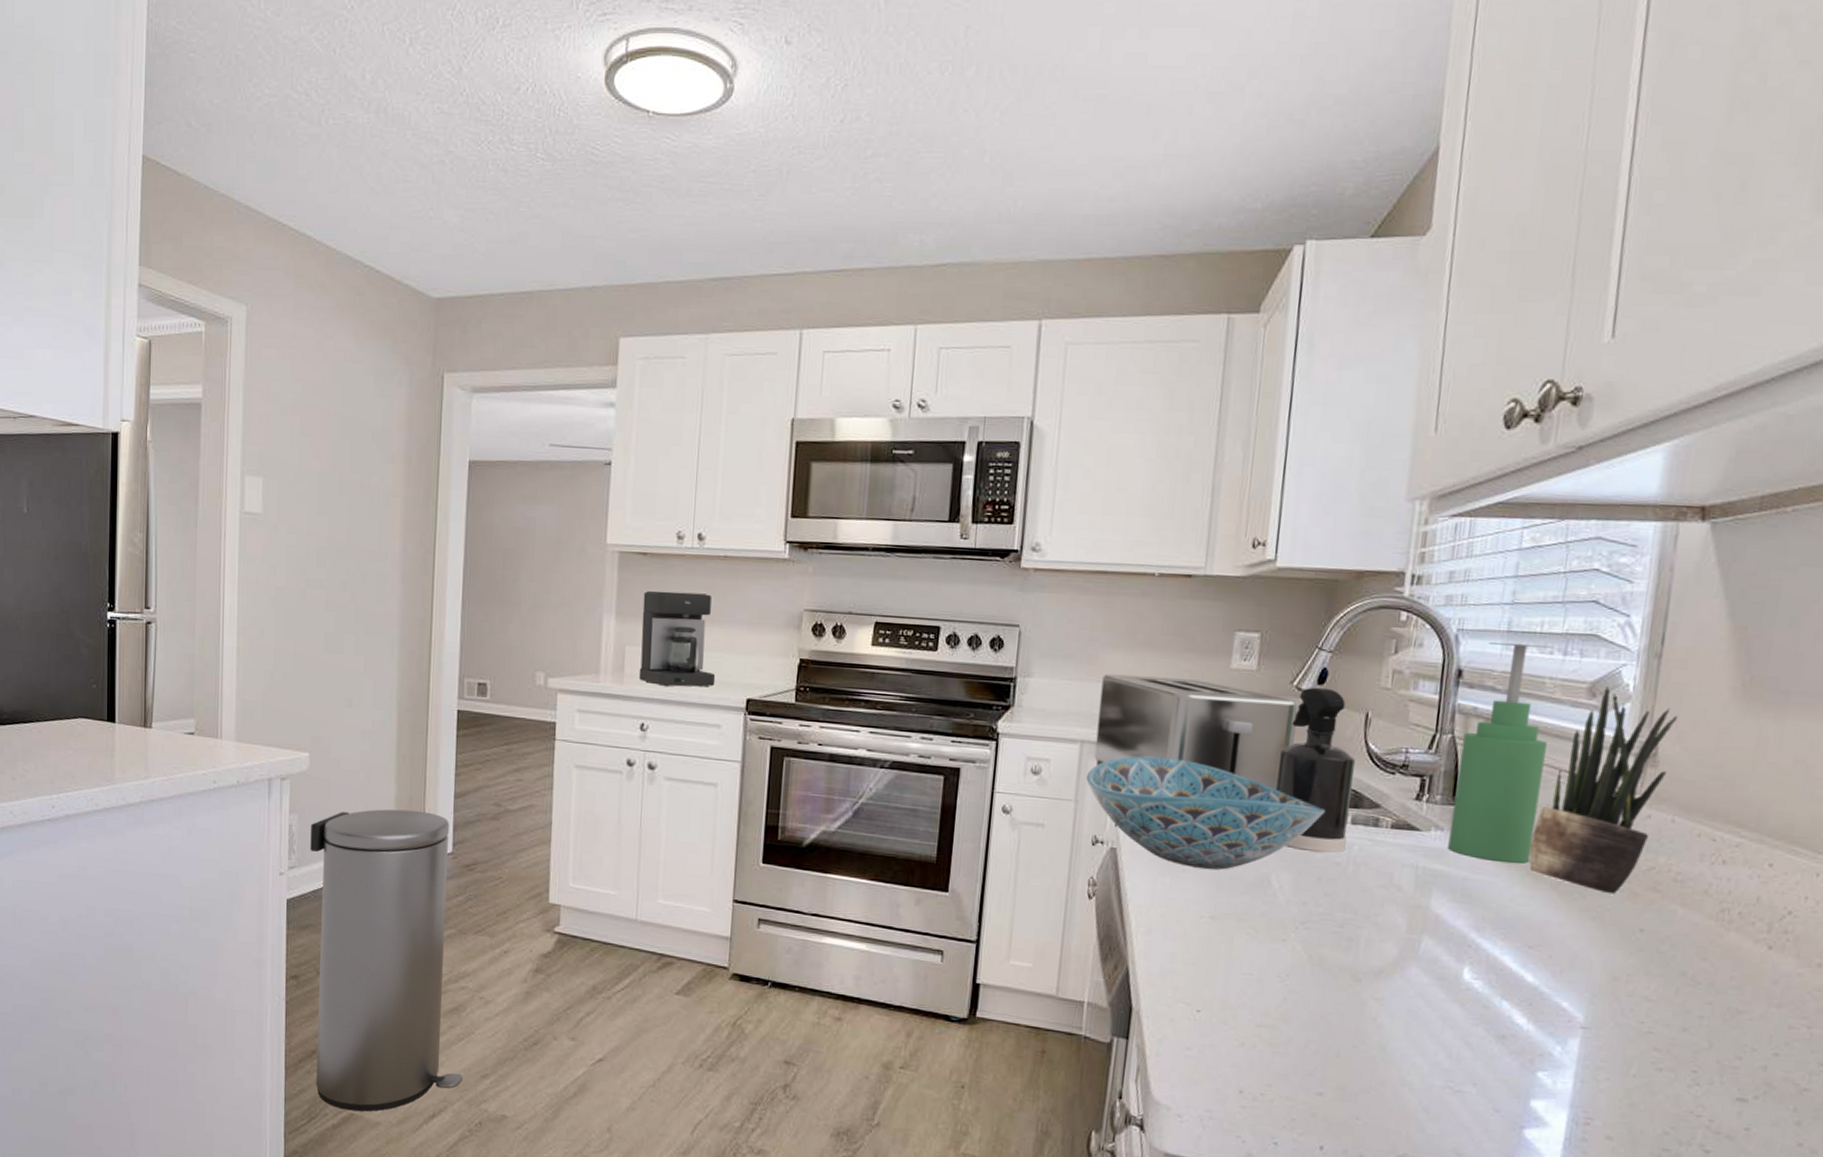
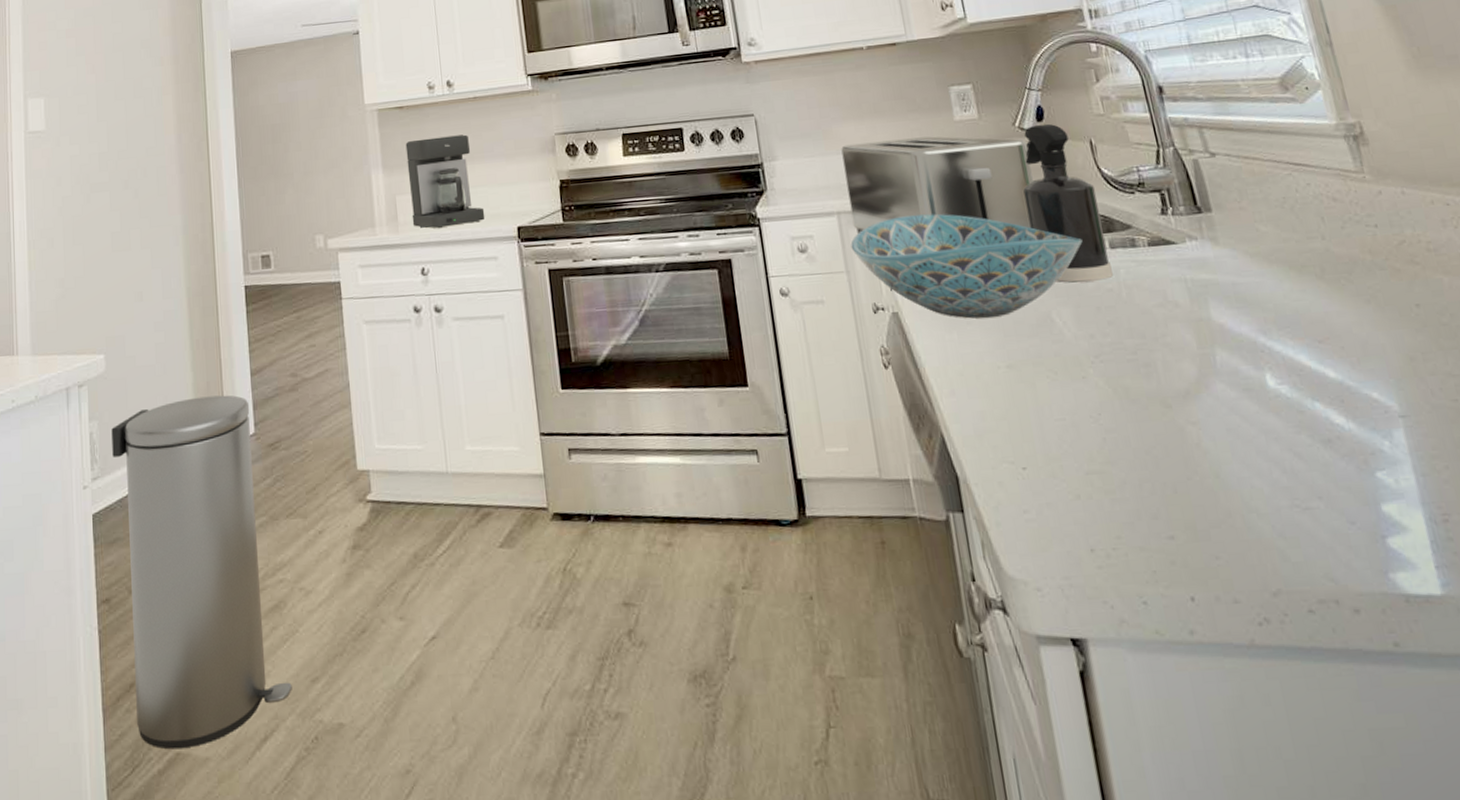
soap dispenser: present [1447,641,1555,864] -> none [1177,50,1288,262]
potted plant: present [1528,686,1679,894] -> none [1278,79,1388,275]

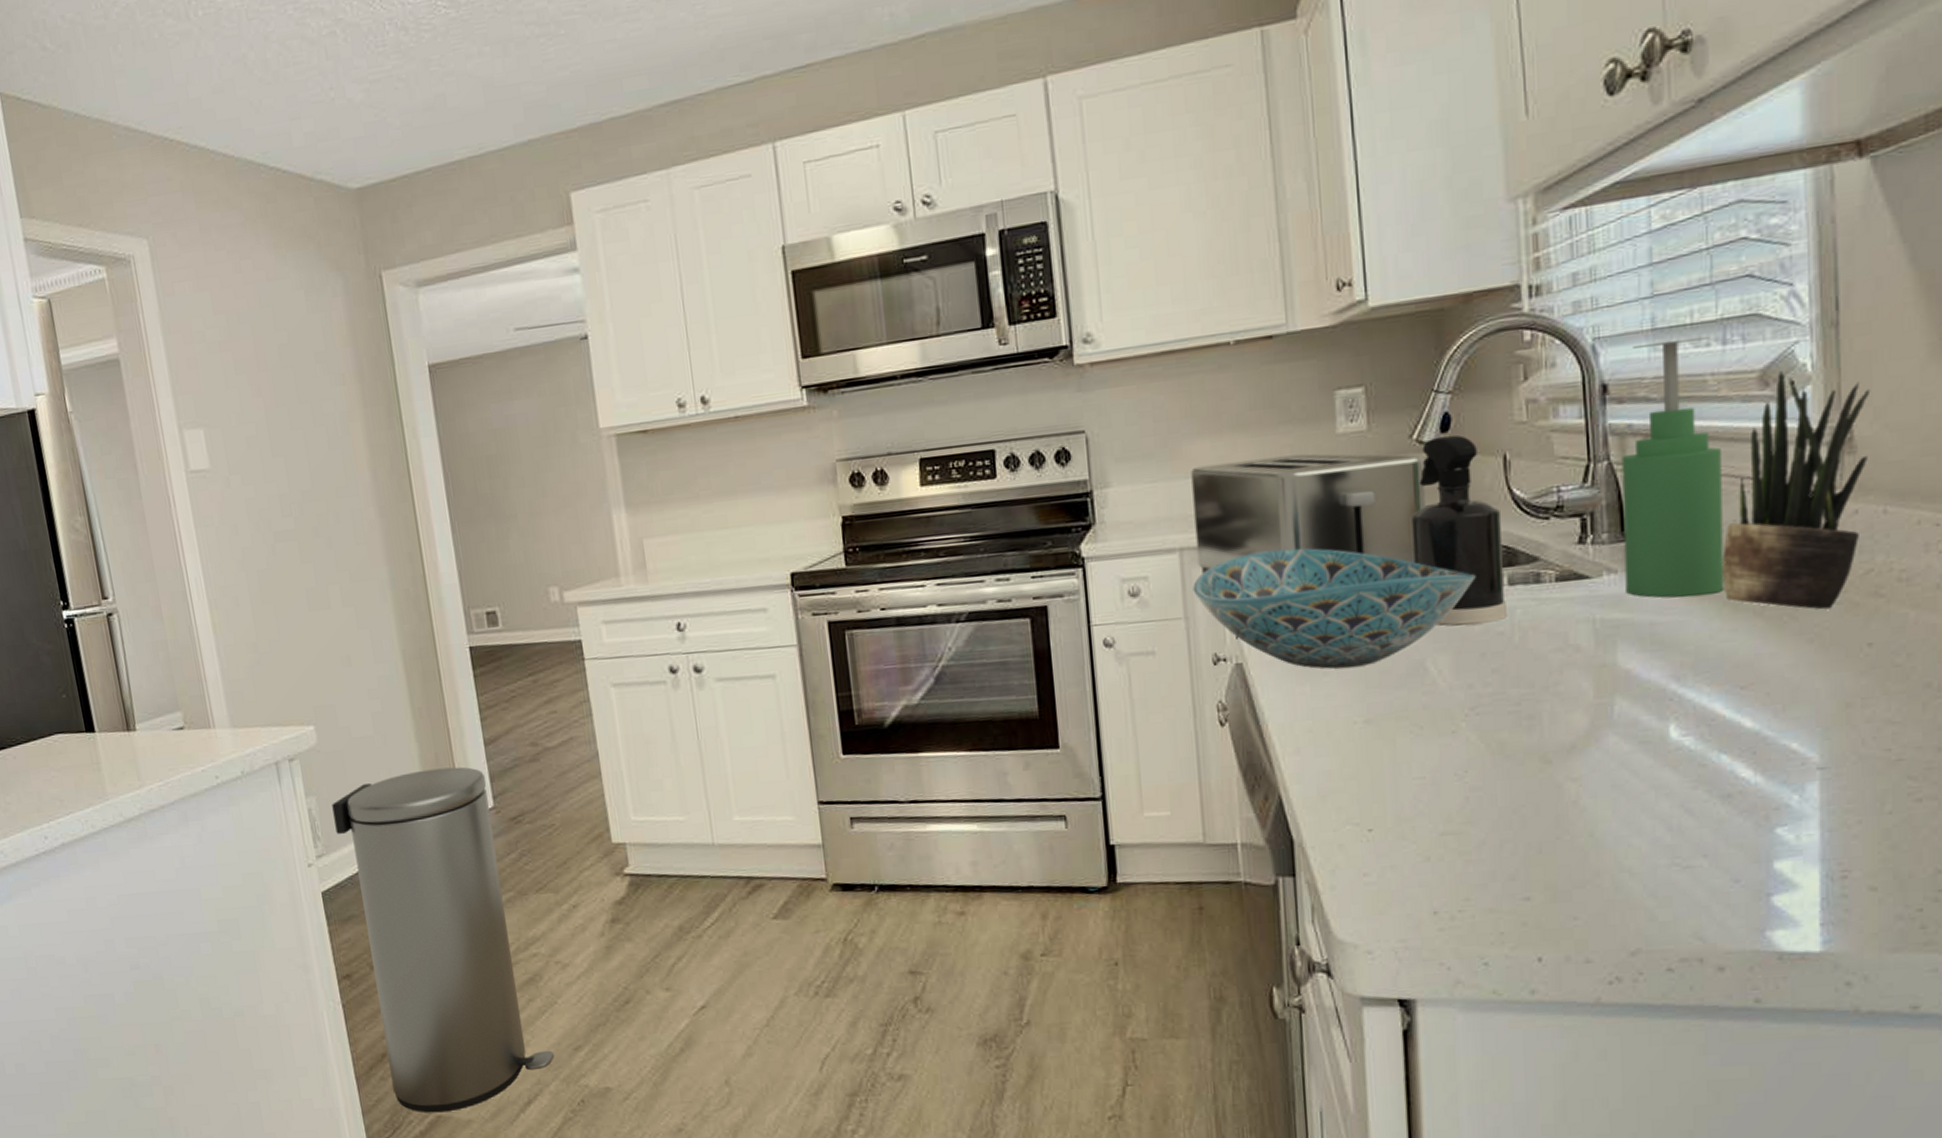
coffee maker: present [405,134,485,229] -> none [652,463,752,578]
soap dispenser: none [1177,50,1288,262] -> present [1621,336,1724,598]
potted plant: none [1278,79,1388,275] -> present [1722,371,1871,610]

